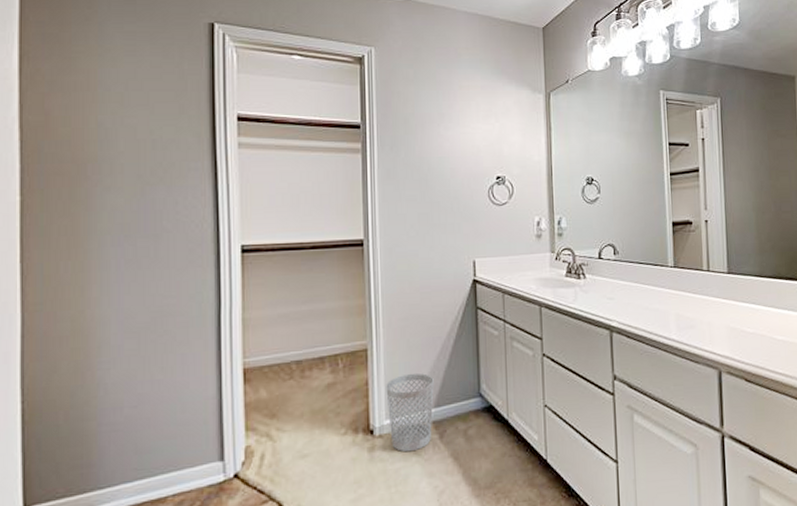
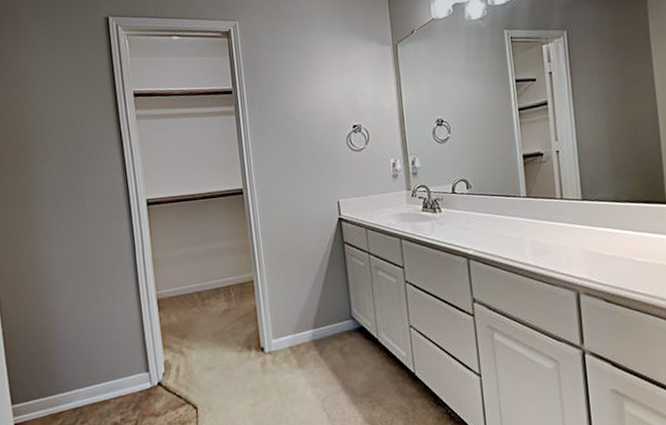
wastebasket: present [386,373,434,452] -> none [271,300,313,366]

